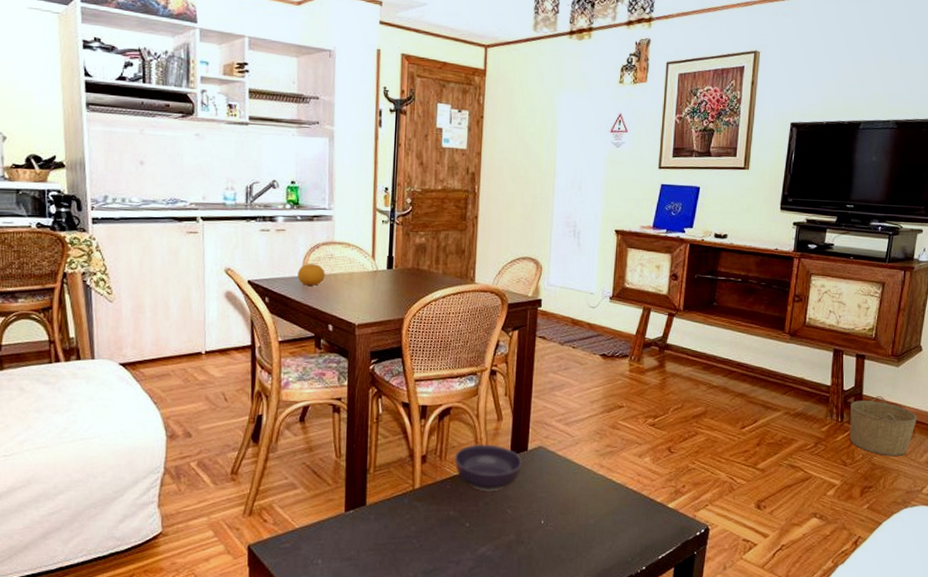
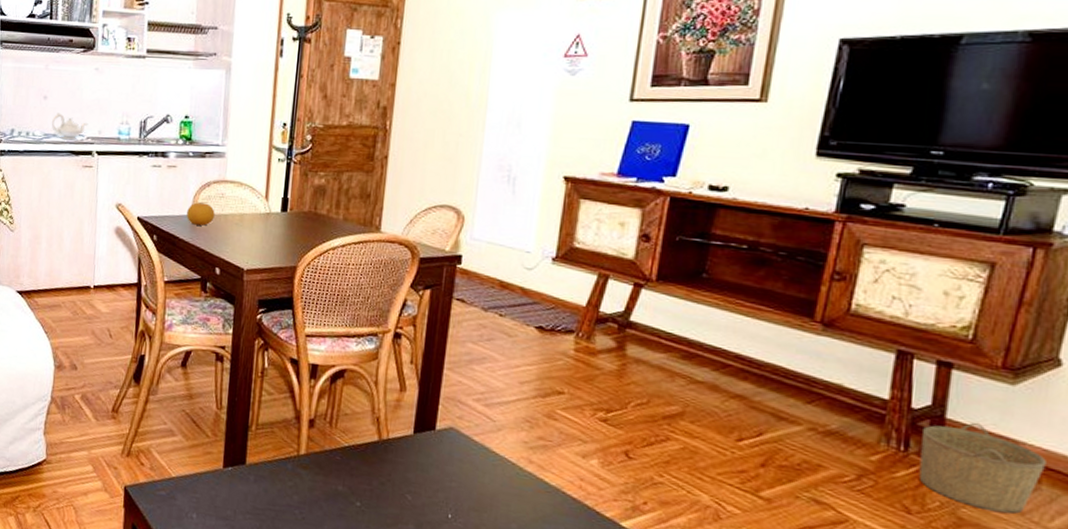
teapot: none [150,178,191,207] -> present [51,113,89,141]
bowl: present [454,444,522,492] -> none [346,415,428,471]

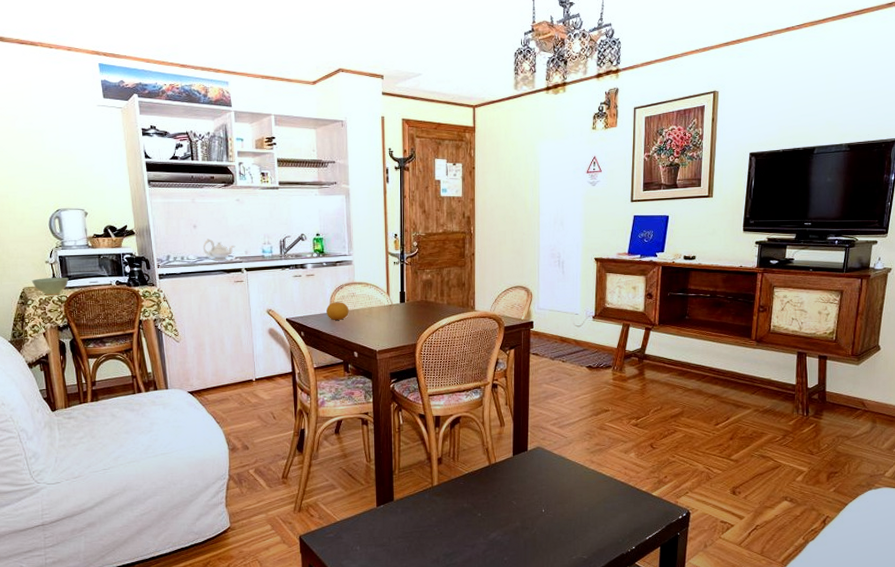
basket: present [919,422,1046,514] -> none [815,391,877,445]

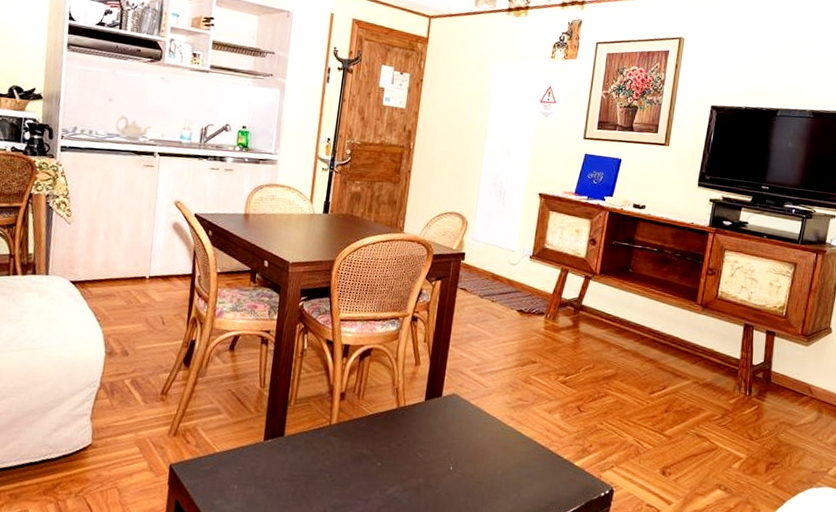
fruit: present [326,302,349,320] -> none [240,202,266,224]

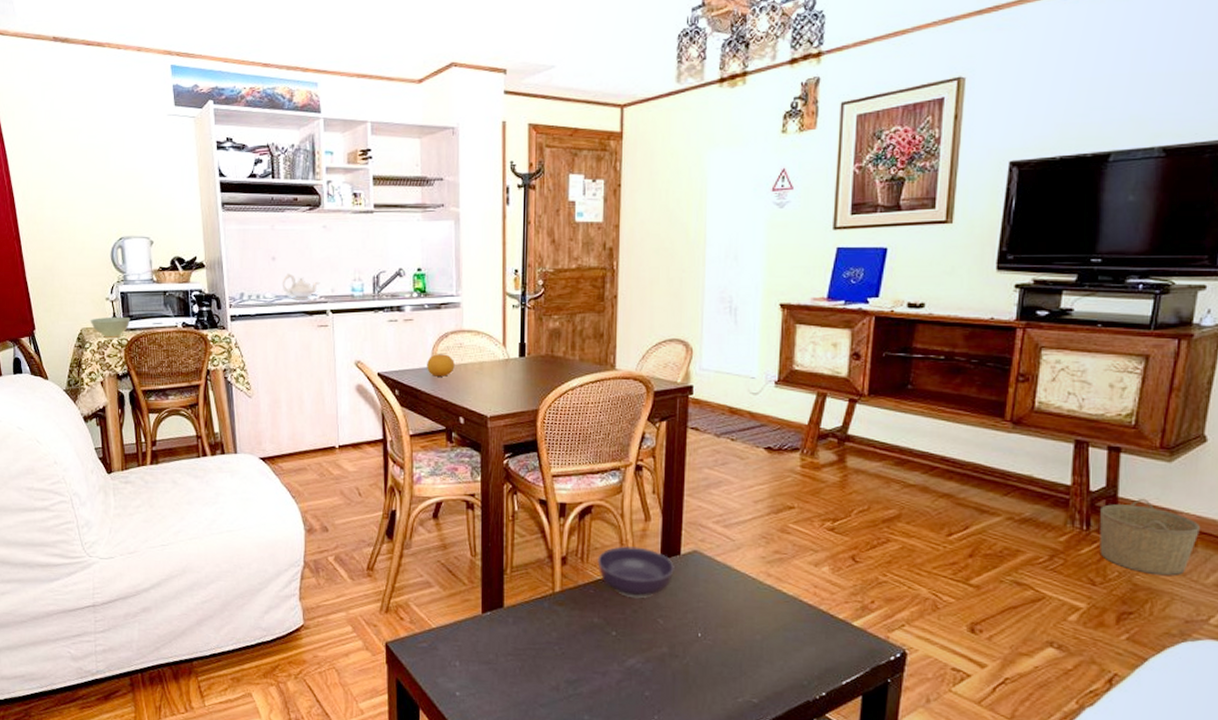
fruit: none [240,202,266,224] -> present [427,354,455,377]
bowl: none [371,386,436,434] -> present [597,546,674,599]
basket: none [757,373,825,435] -> present [1099,498,1200,576]

